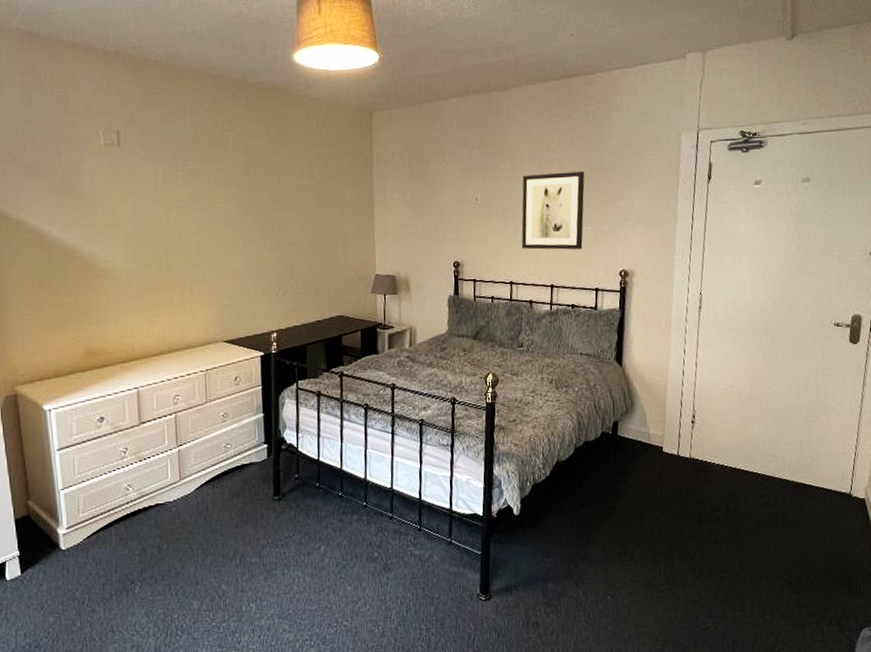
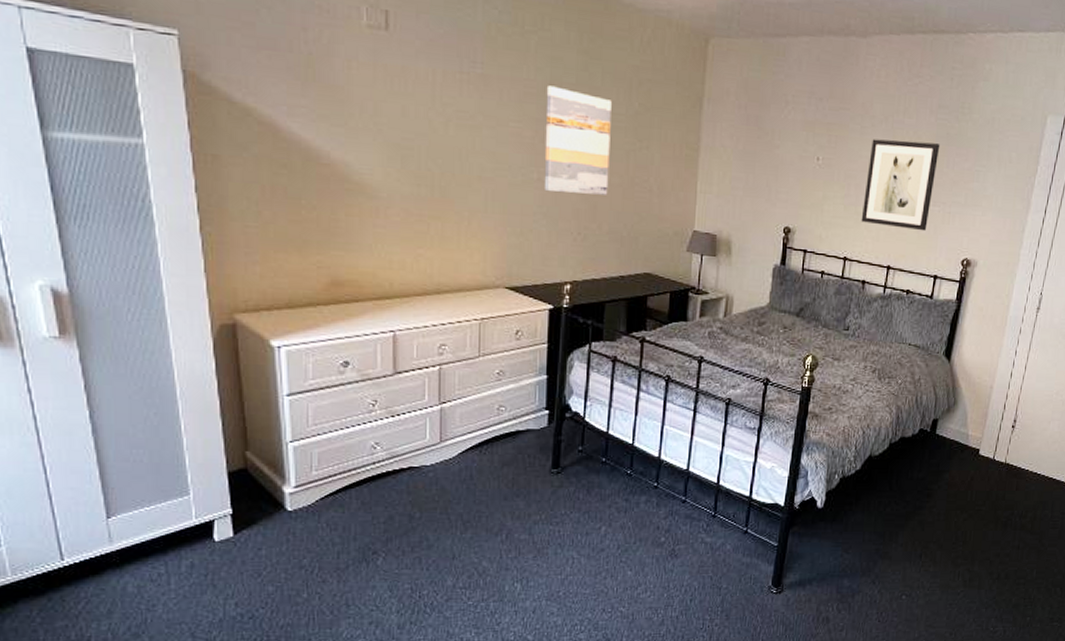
wall art: none [244,170,301,257] -> present [544,85,612,195]

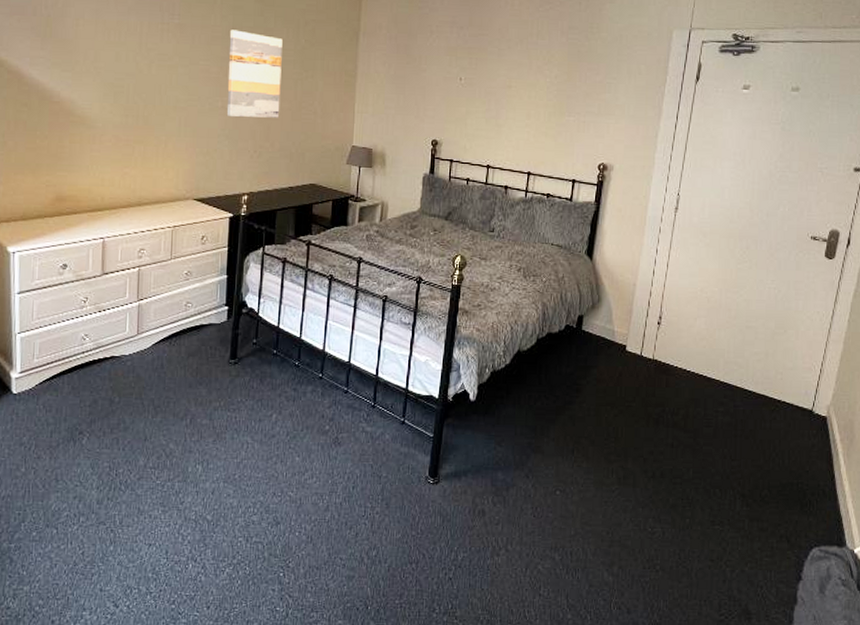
wall art: present [861,139,941,231] -> none [501,59,572,140]

